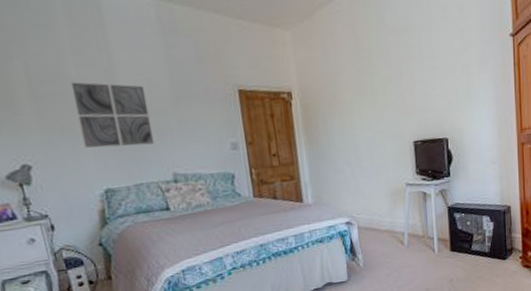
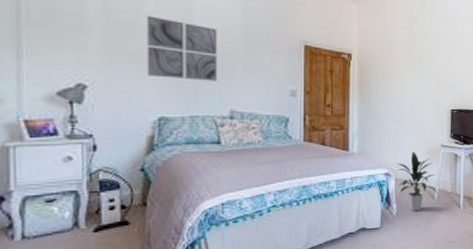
indoor plant: none [357,195,409,261] -> present [396,151,439,212]

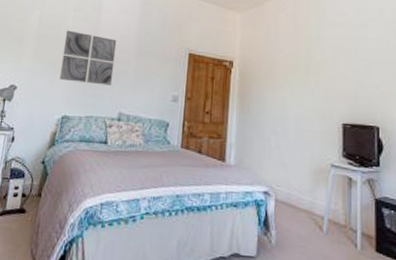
indoor plant: present [396,151,439,212] -> none [277,169,328,244]

